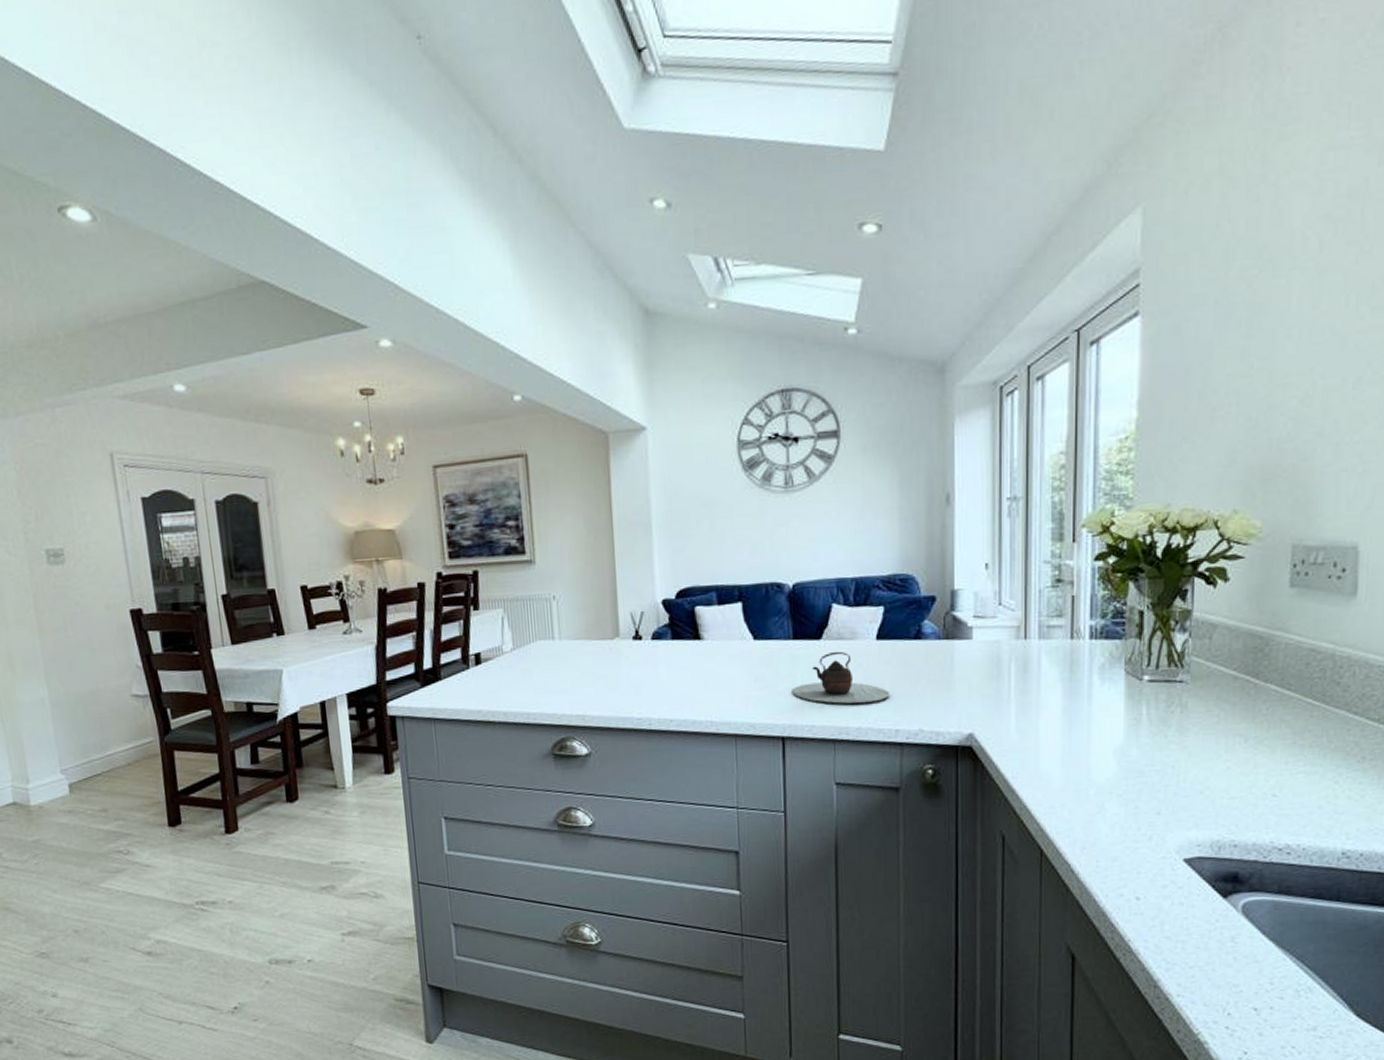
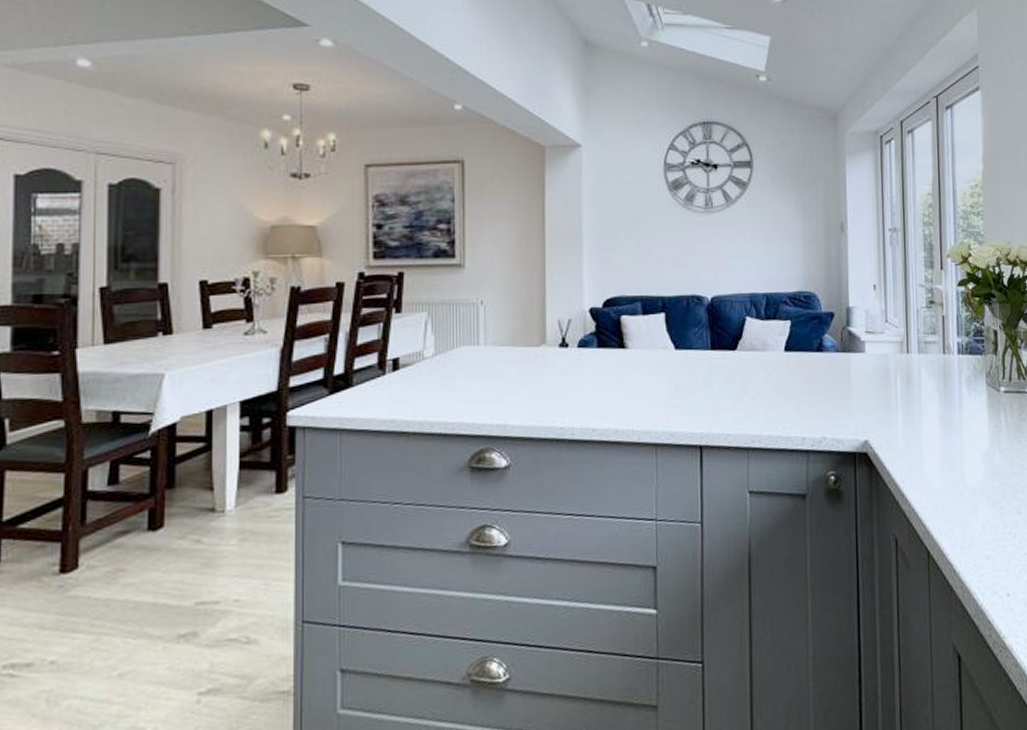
teapot: present [791,651,889,704] -> none [709,361,796,413]

